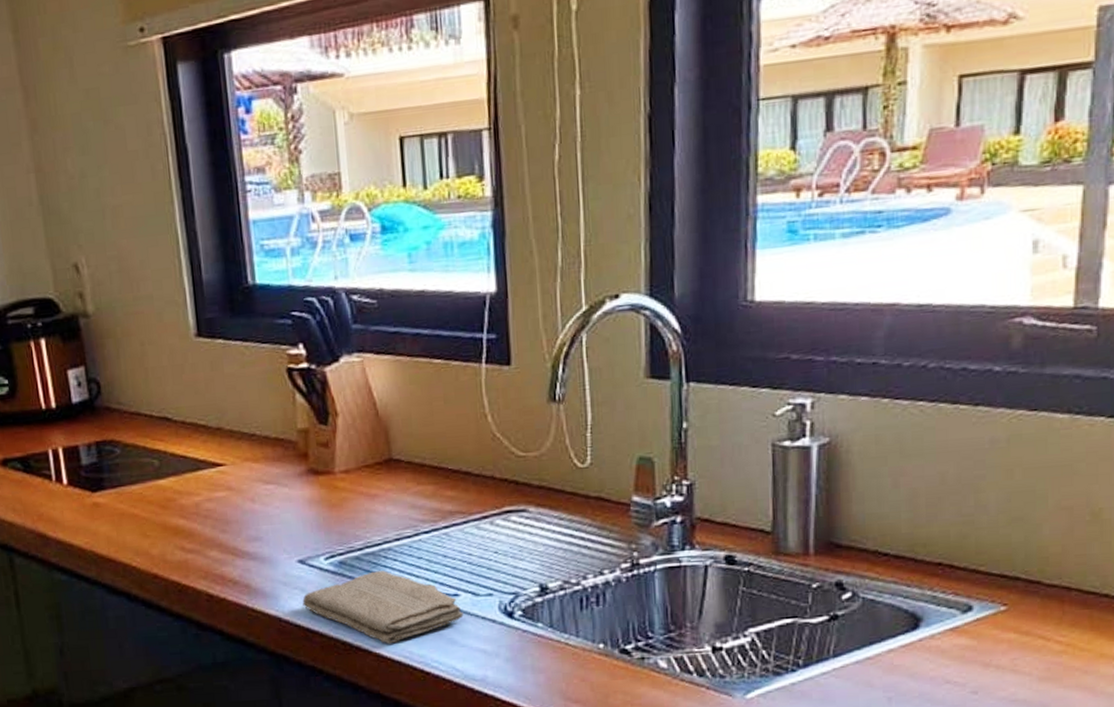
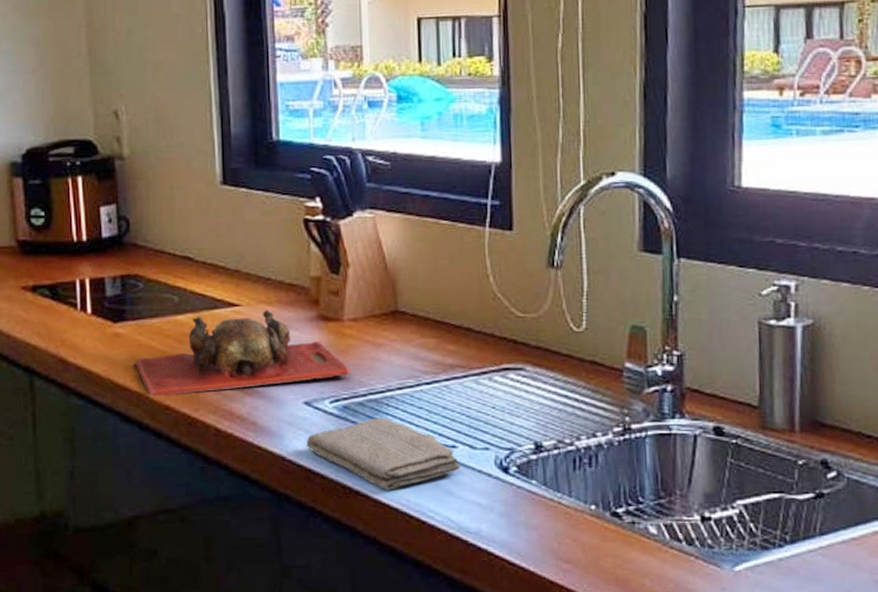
cutting board: none [117,467,346,566] -> present [134,310,352,397]

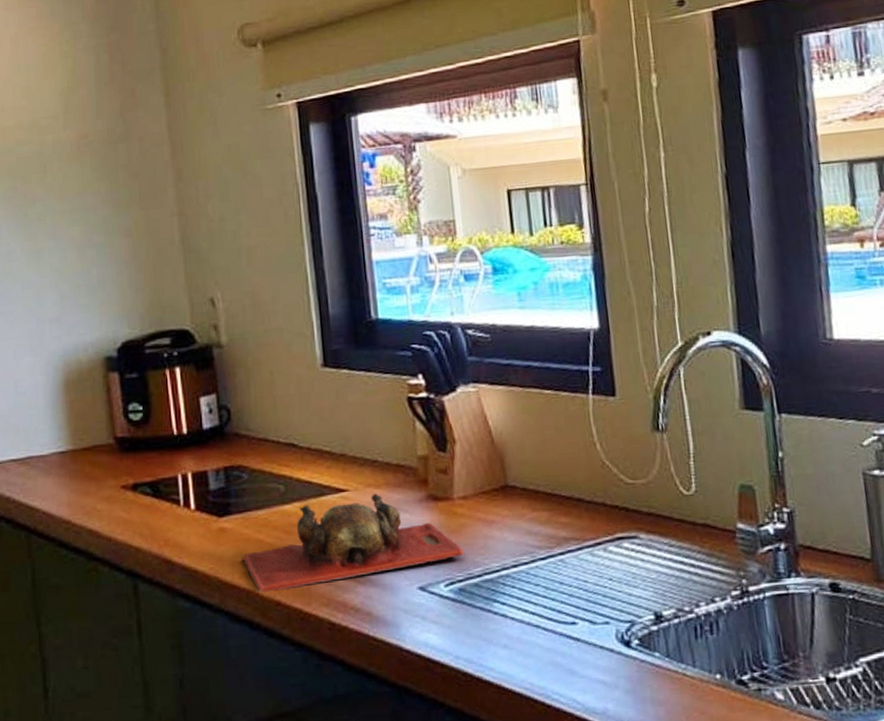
washcloth: present [306,418,461,491] -> none [423,598,582,675]

